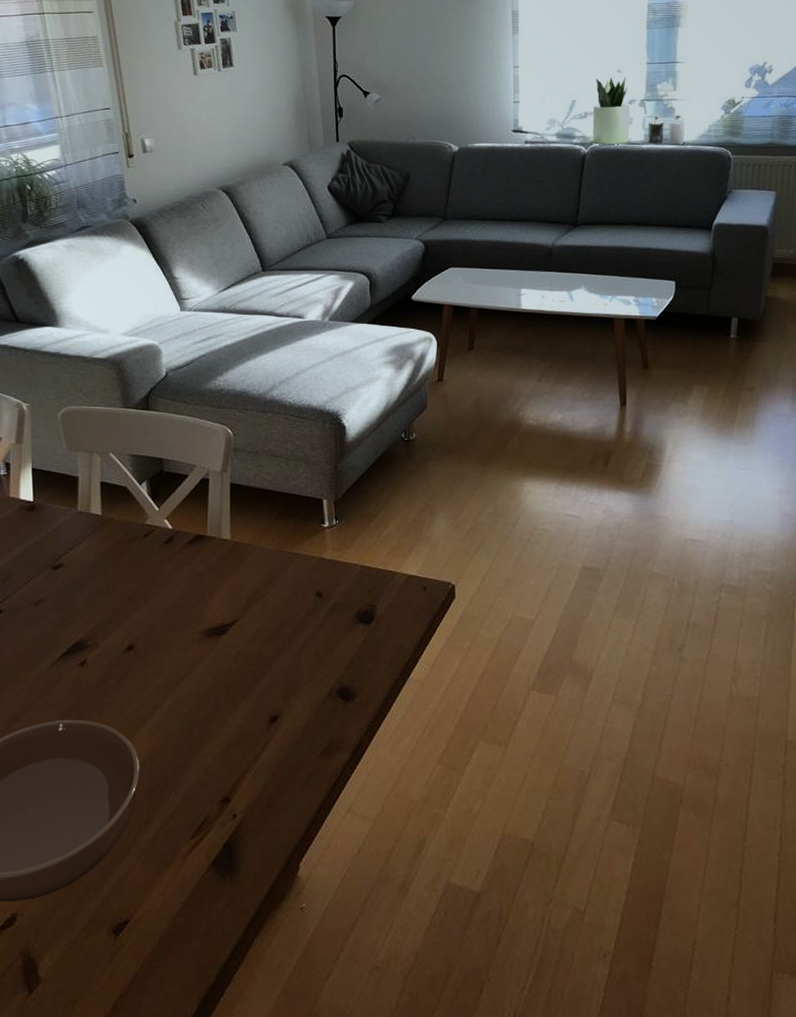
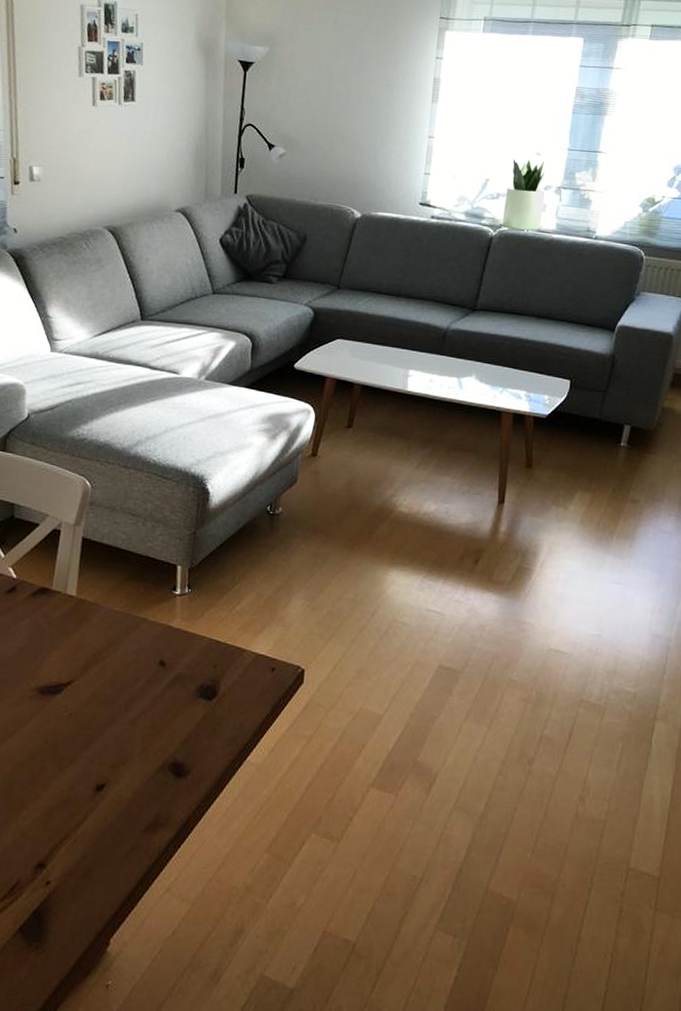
candle: present [647,113,685,144] -> none [559,204,600,237]

